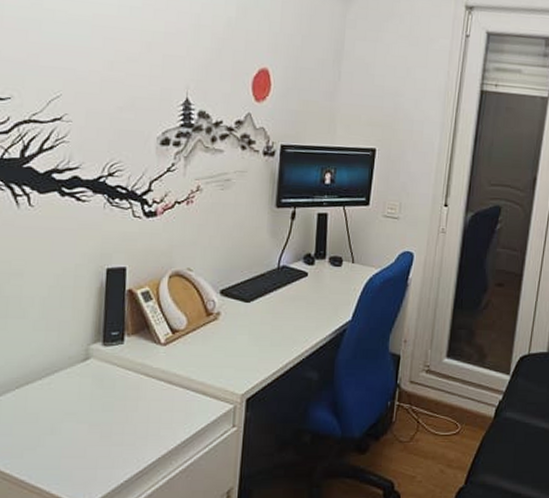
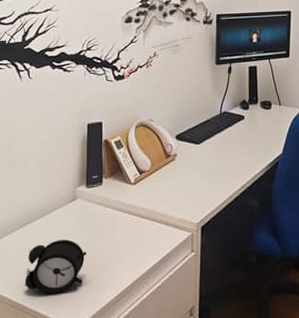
alarm clock: none [20,405,102,467] -> present [24,239,87,294]

